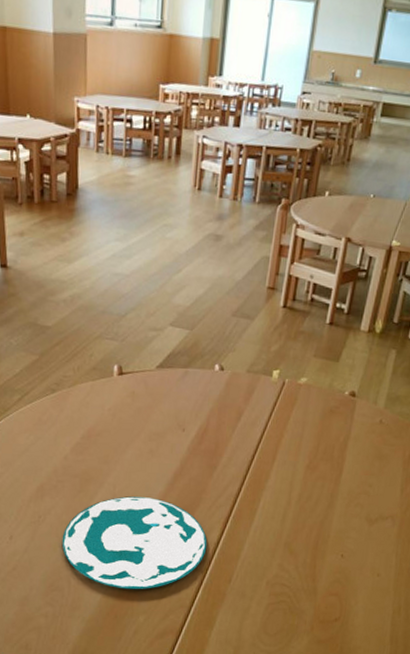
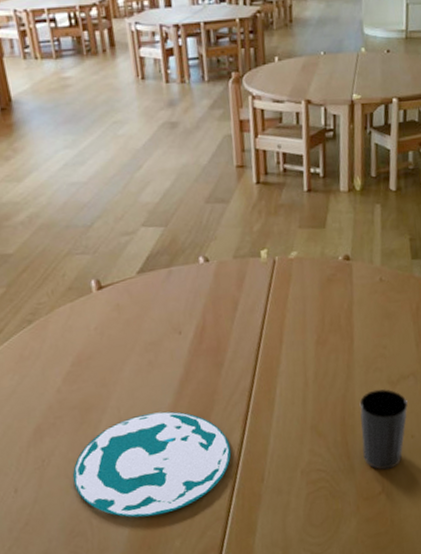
cup: none [328,523,381,600] -> present [359,389,408,470]

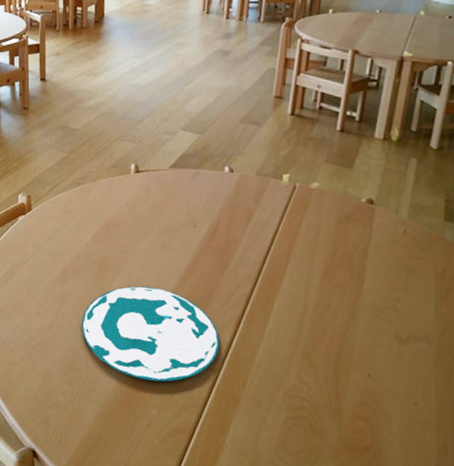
cup: present [359,389,408,470] -> none [354,339,415,428]

